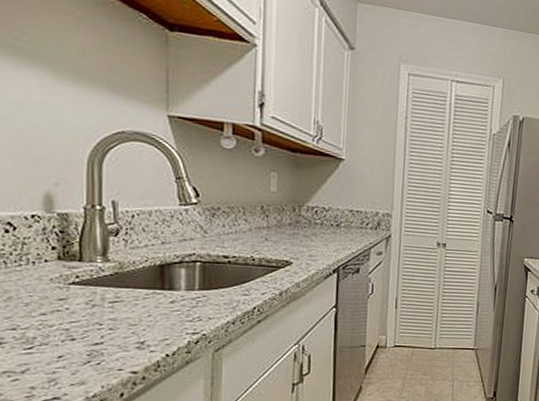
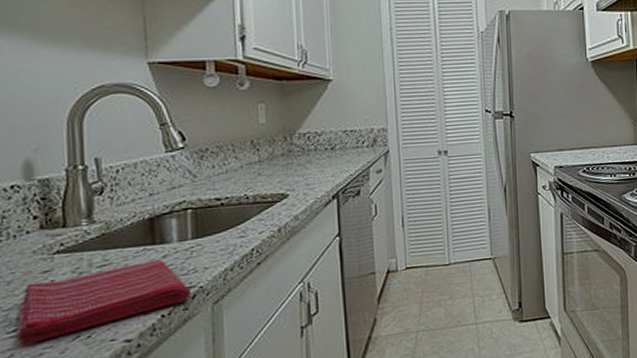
dish towel: none [32,303,194,363] -> present [16,259,190,346]

